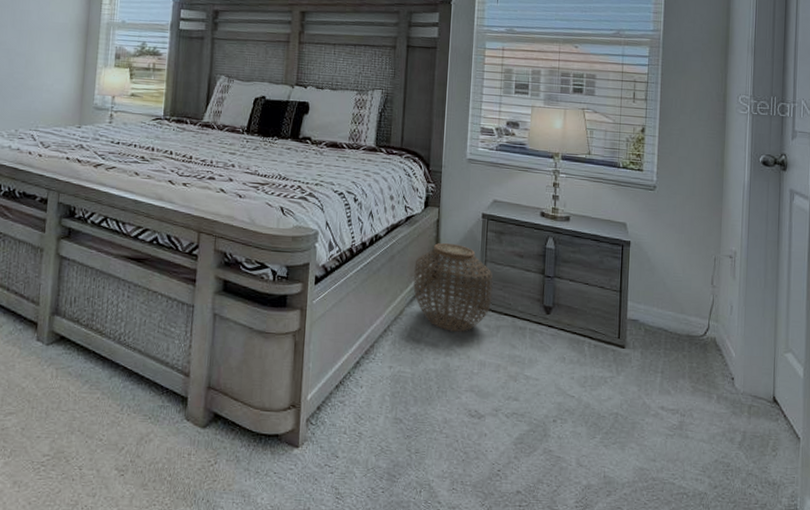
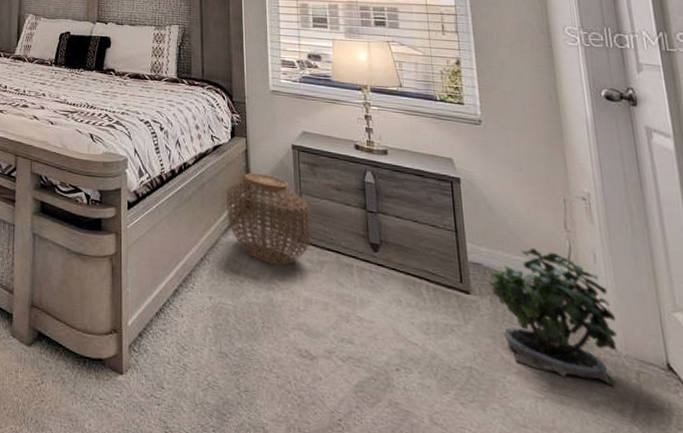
potted plant: none [642,303,740,420] -> present [489,247,617,387]

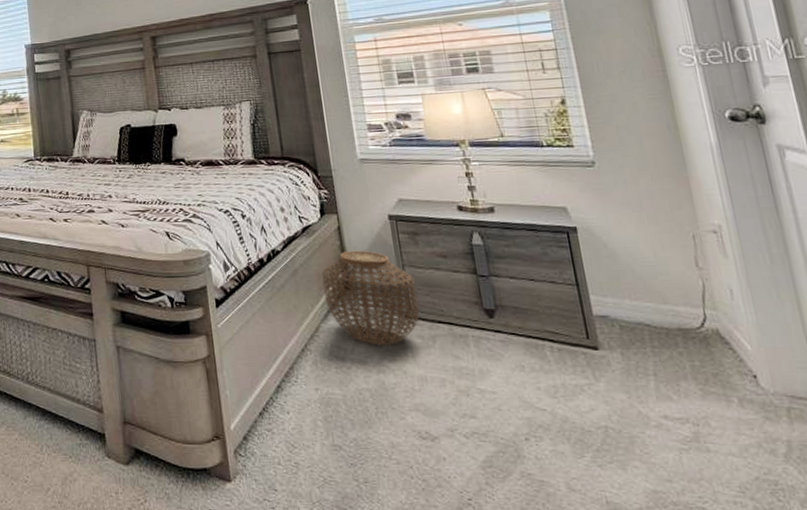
potted plant: present [489,247,617,387] -> none [618,291,764,427]

